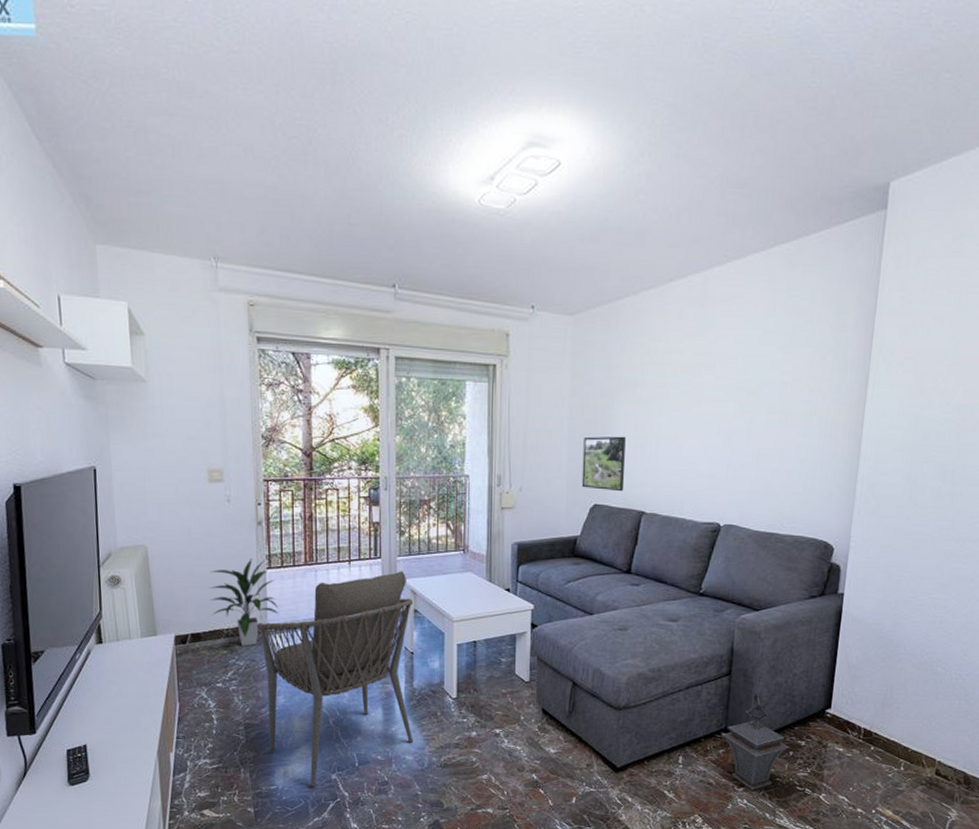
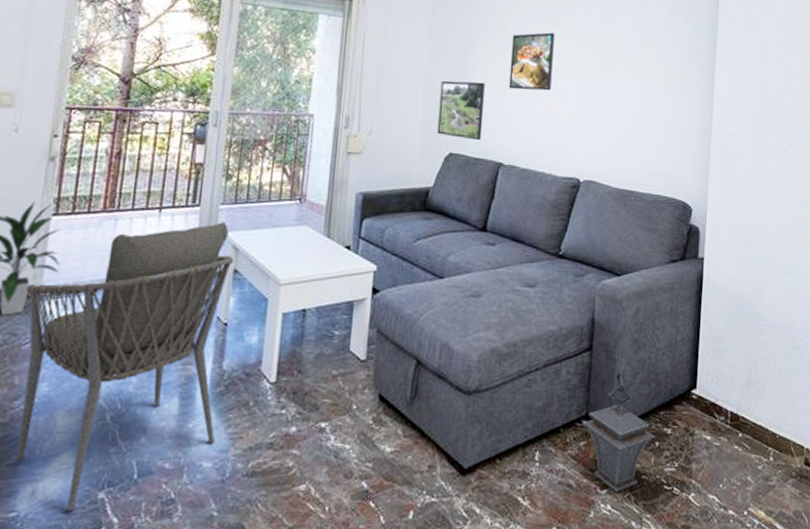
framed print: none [649,382,695,441] -> present [508,32,555,91]

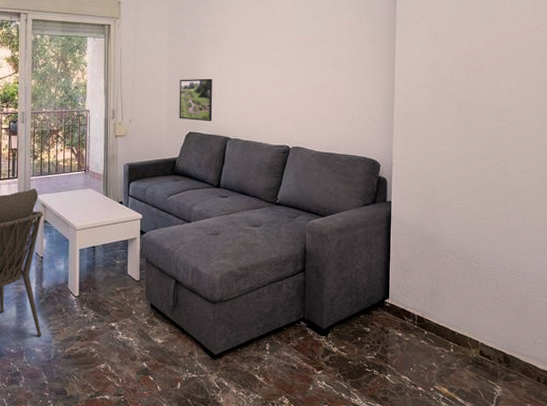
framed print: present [508,32,555,91] -> none [230,37,264,82]
lantern: present [583,369,655,492] -> none [301,285,357,373]

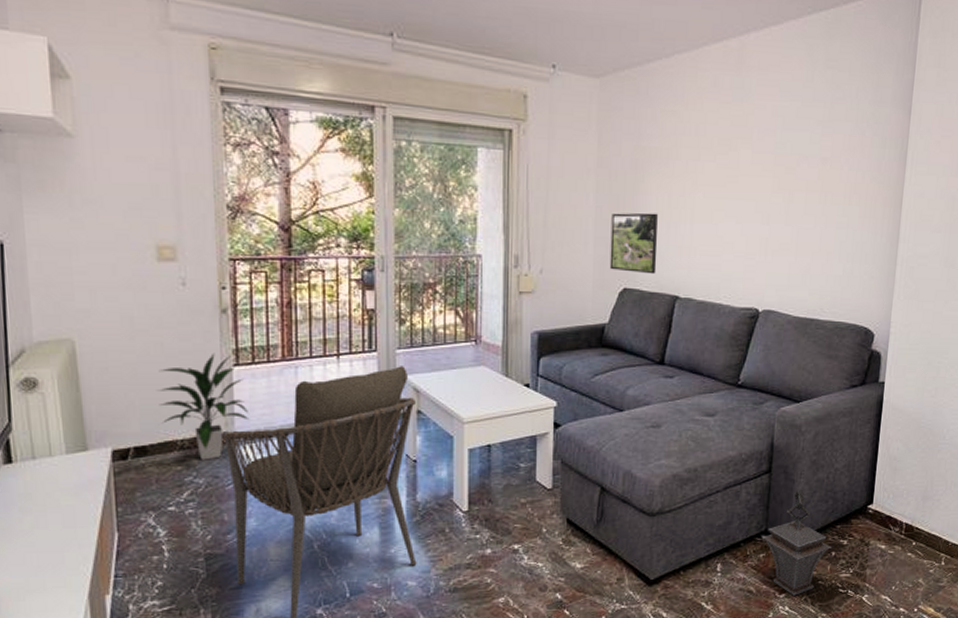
lantern: none [301,285,357,373] -> present [763,489,831,596]

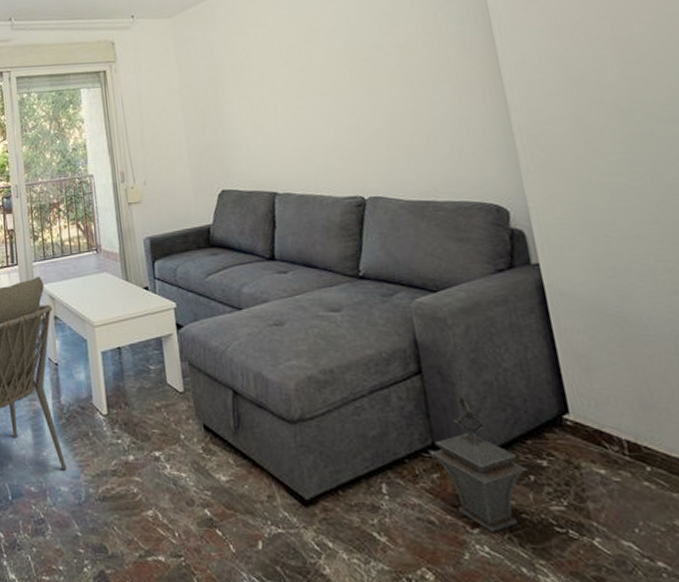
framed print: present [609,213,658,275] -> none [199,119,251,175]

